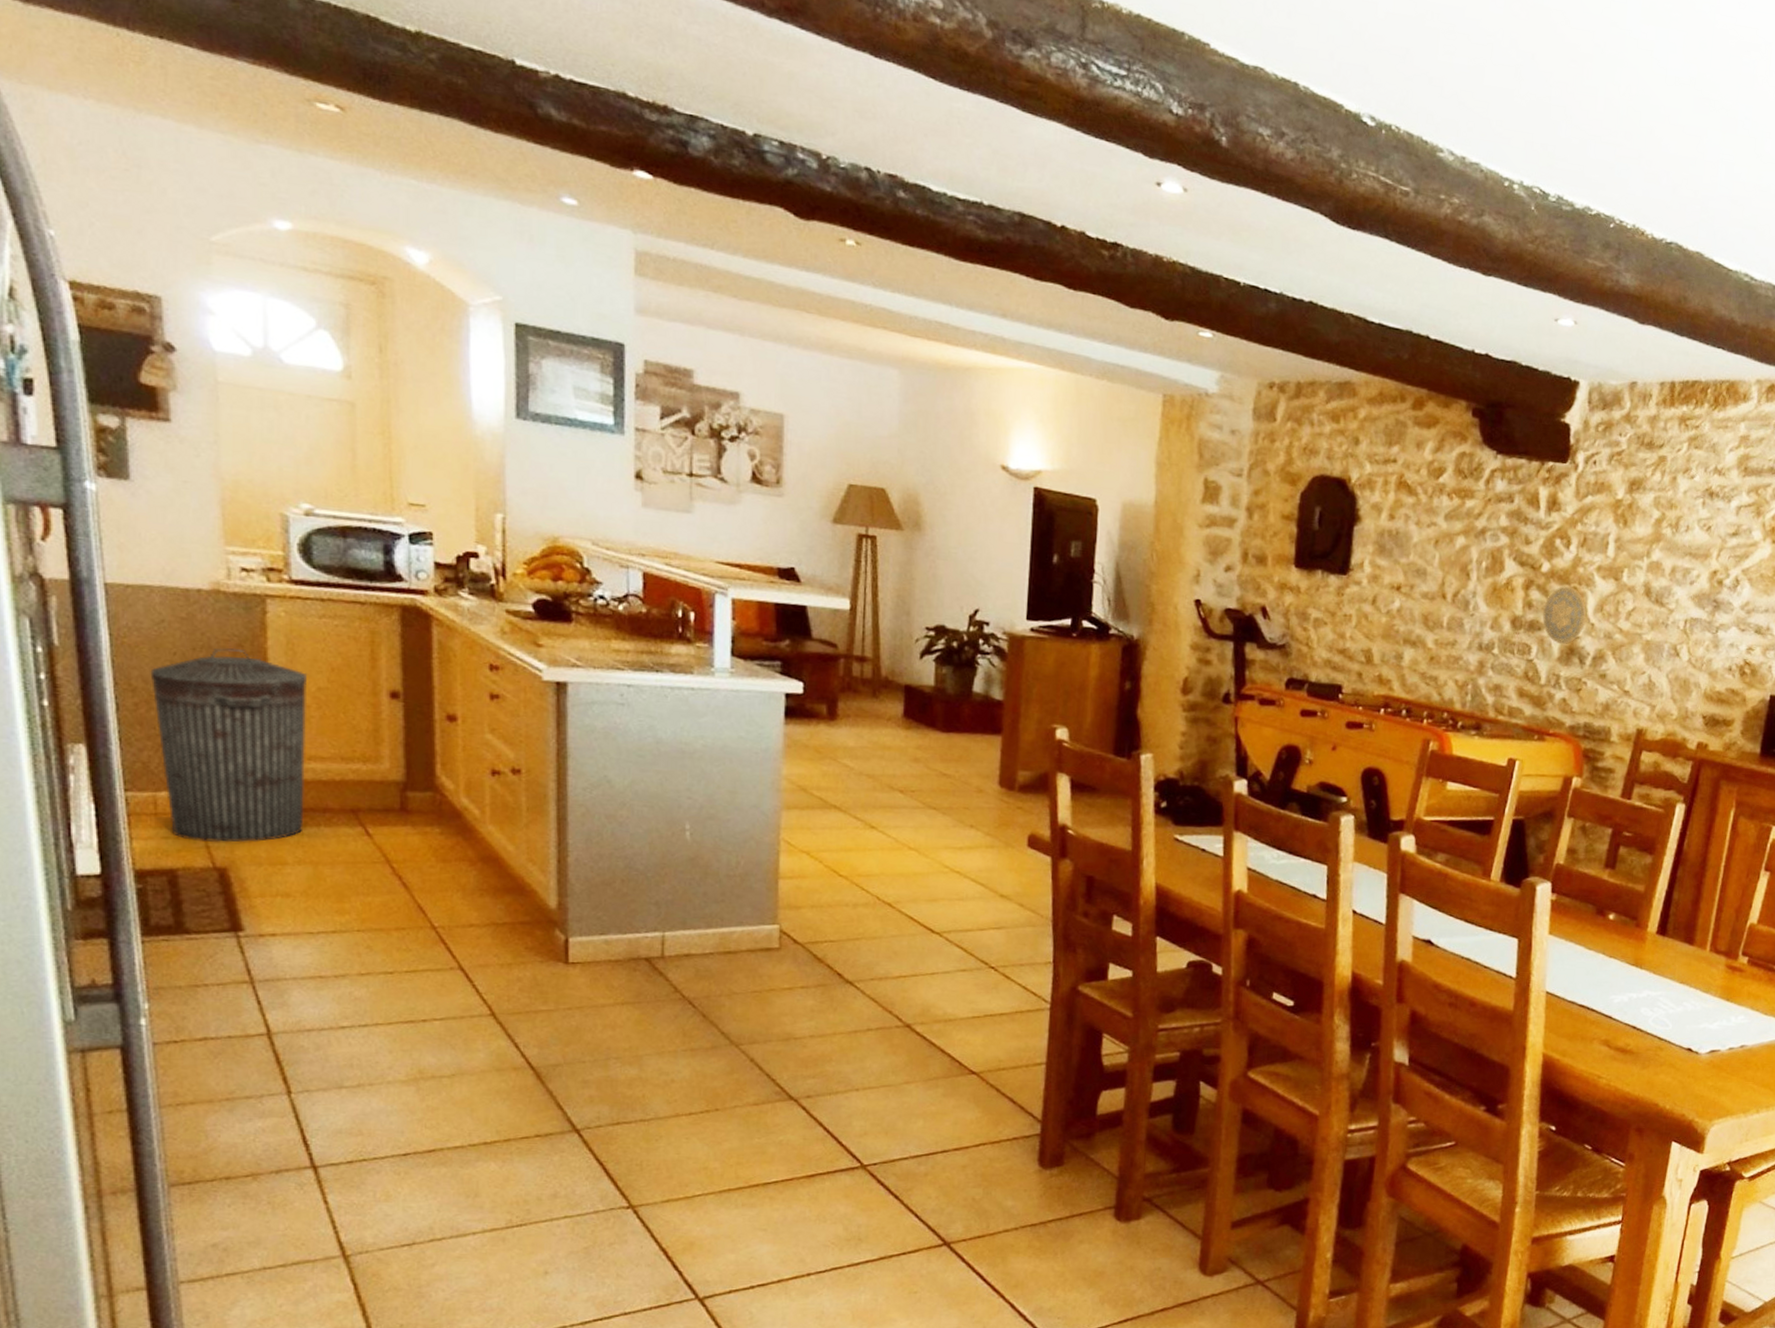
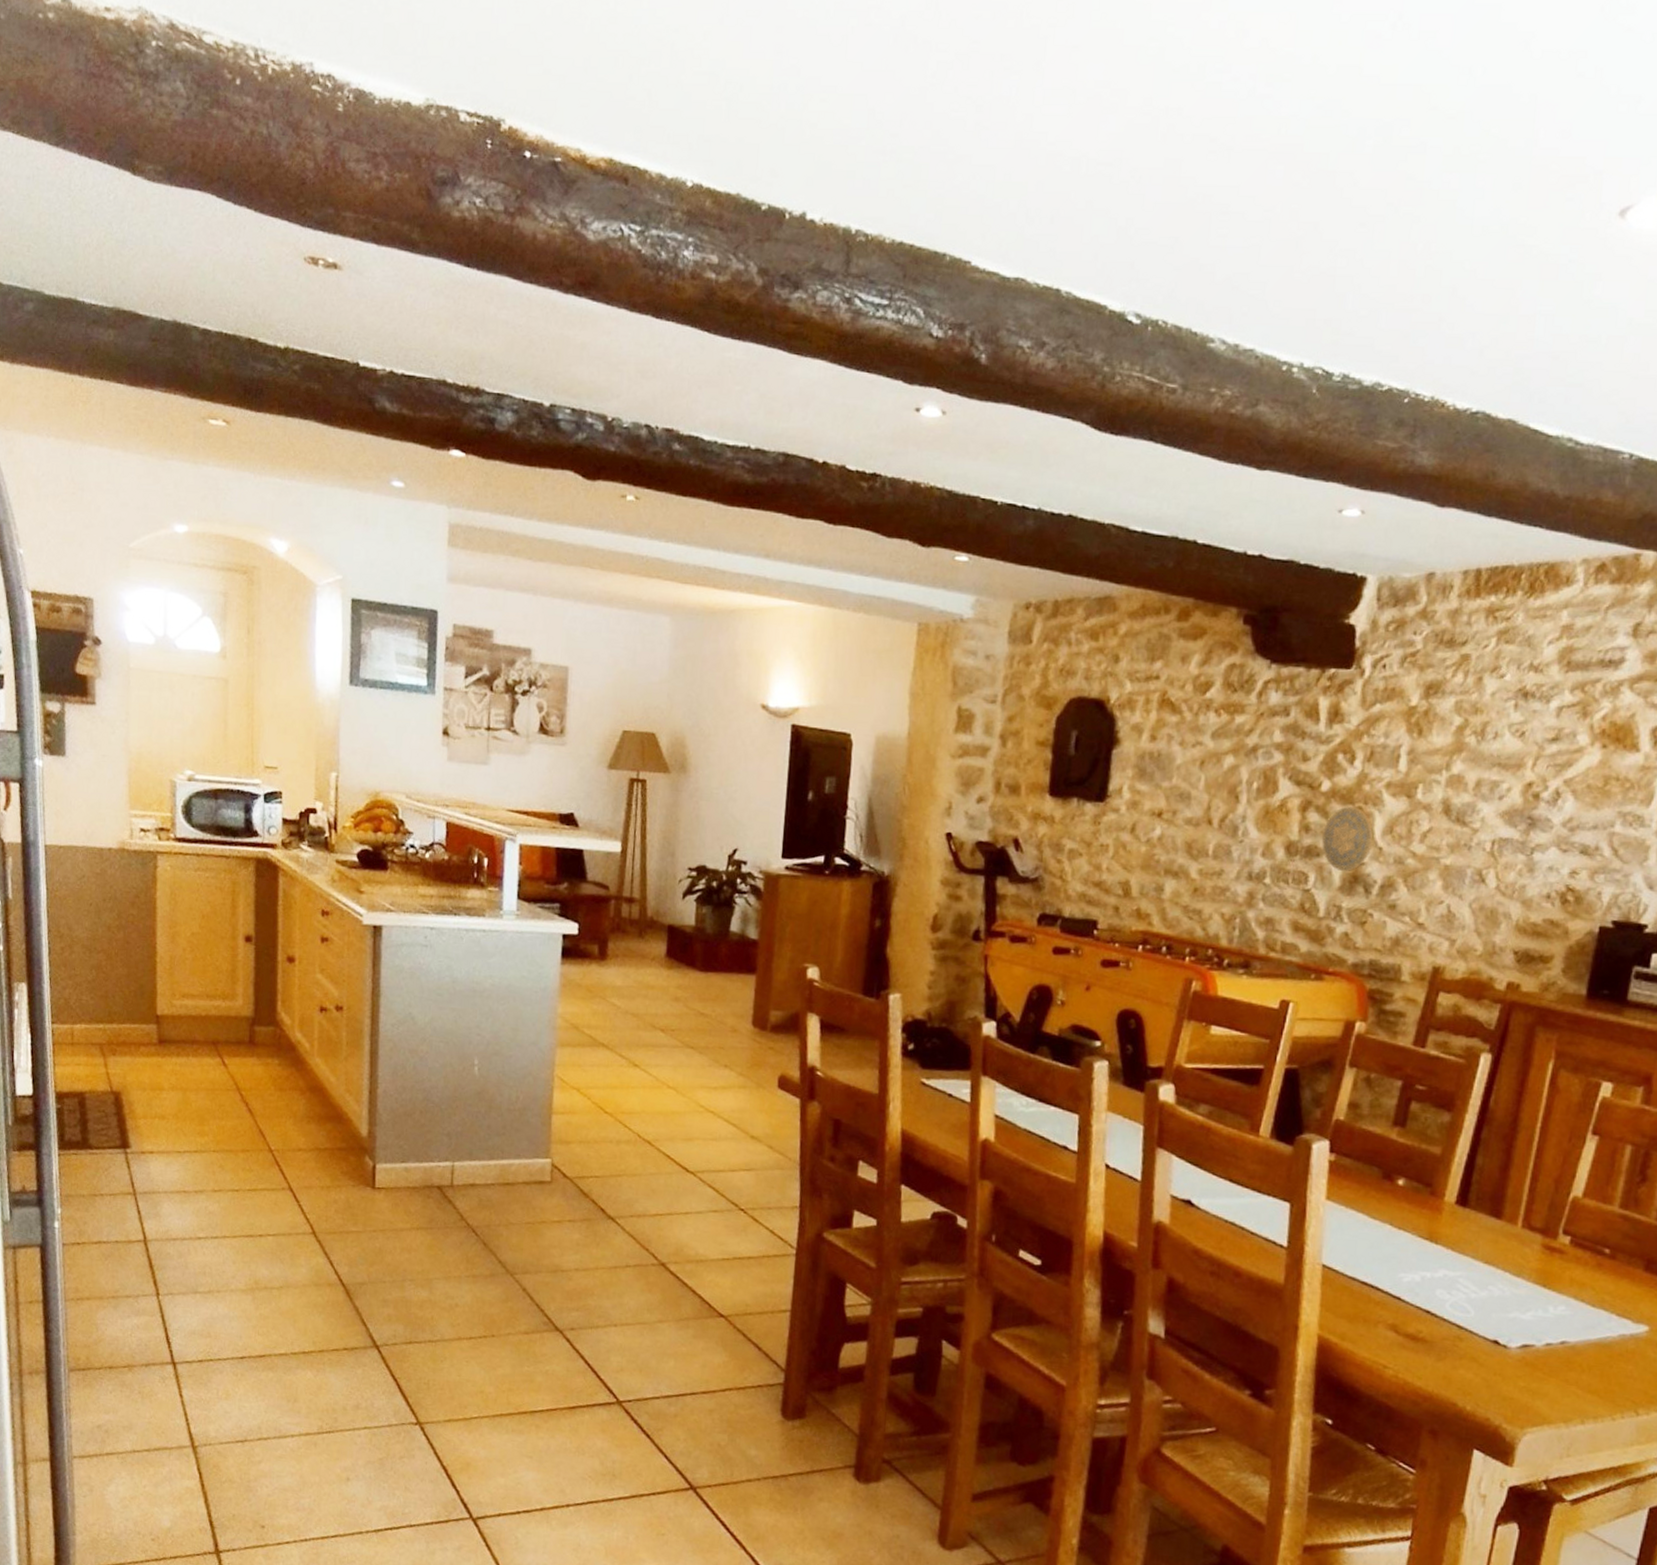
trash can: present [150,647,307,843] -> none [73,898,184,1070]

